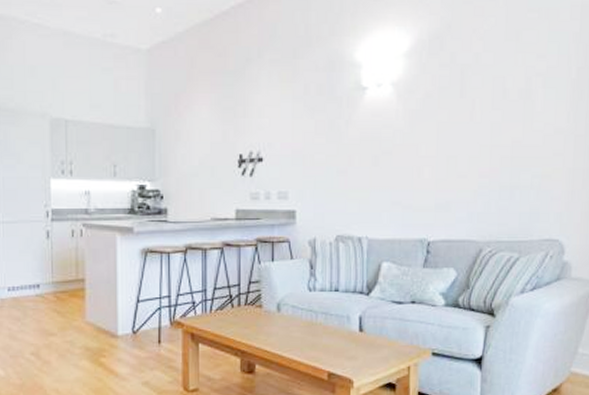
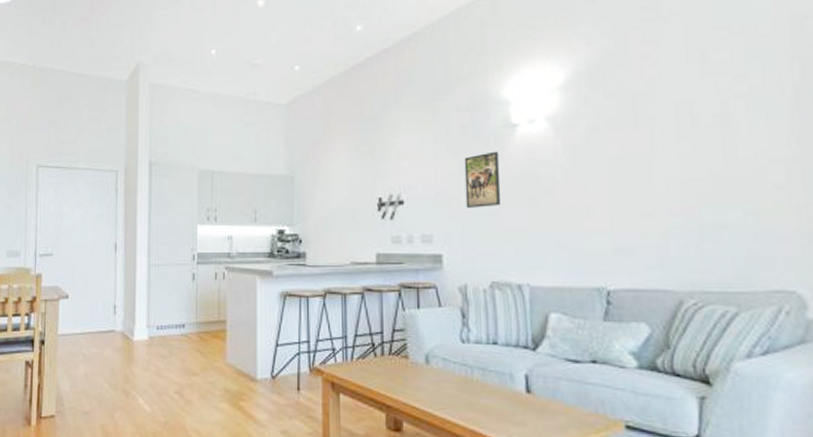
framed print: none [318,112,350,166] -> present [464,151,502,208]

